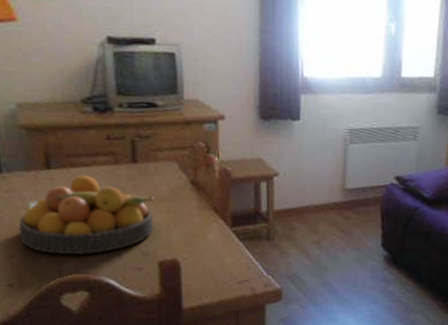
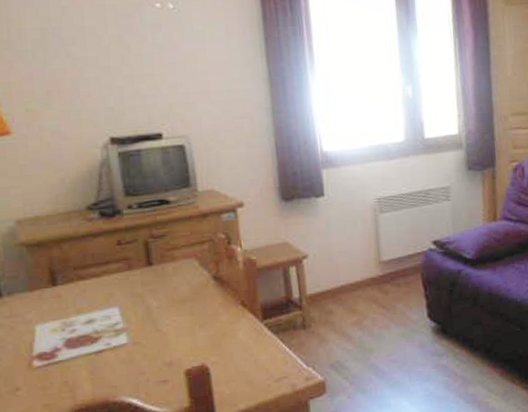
fruit bowl: present [19,175,155,254] -> none [24,286,177,379]

